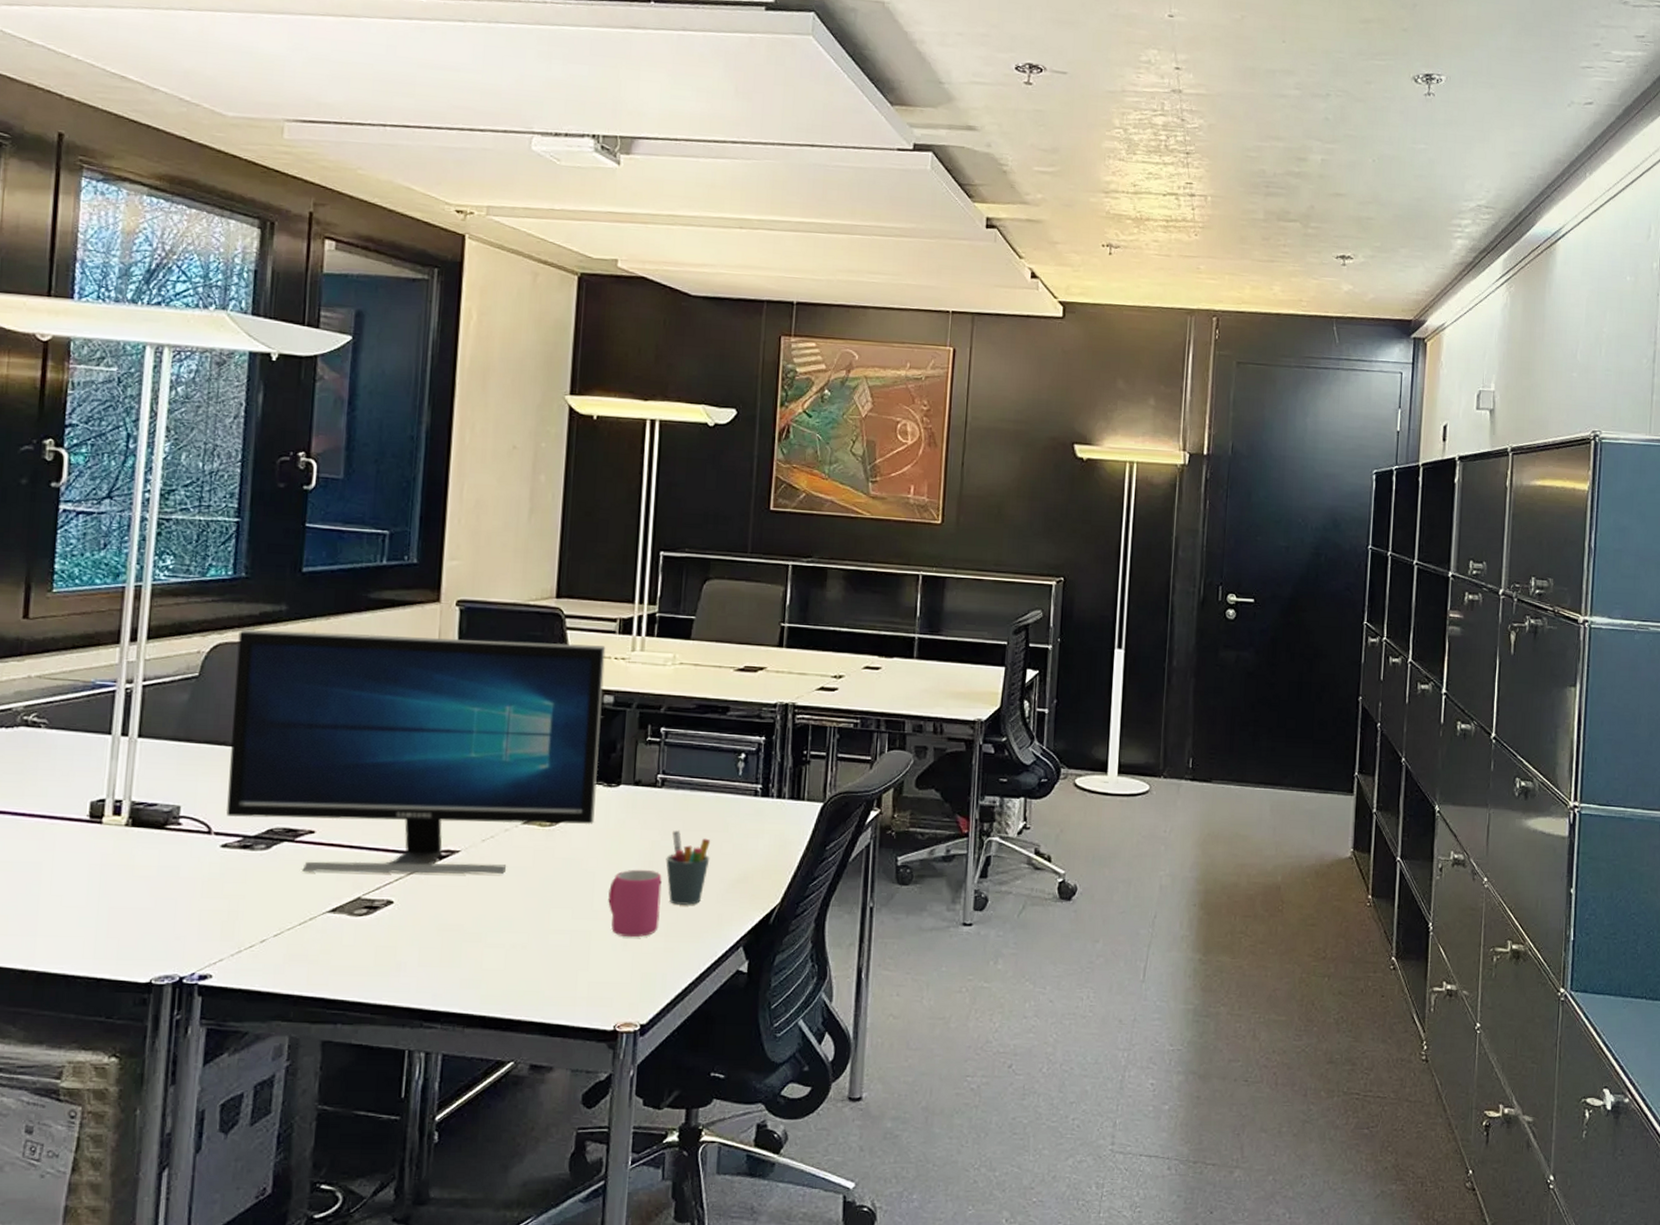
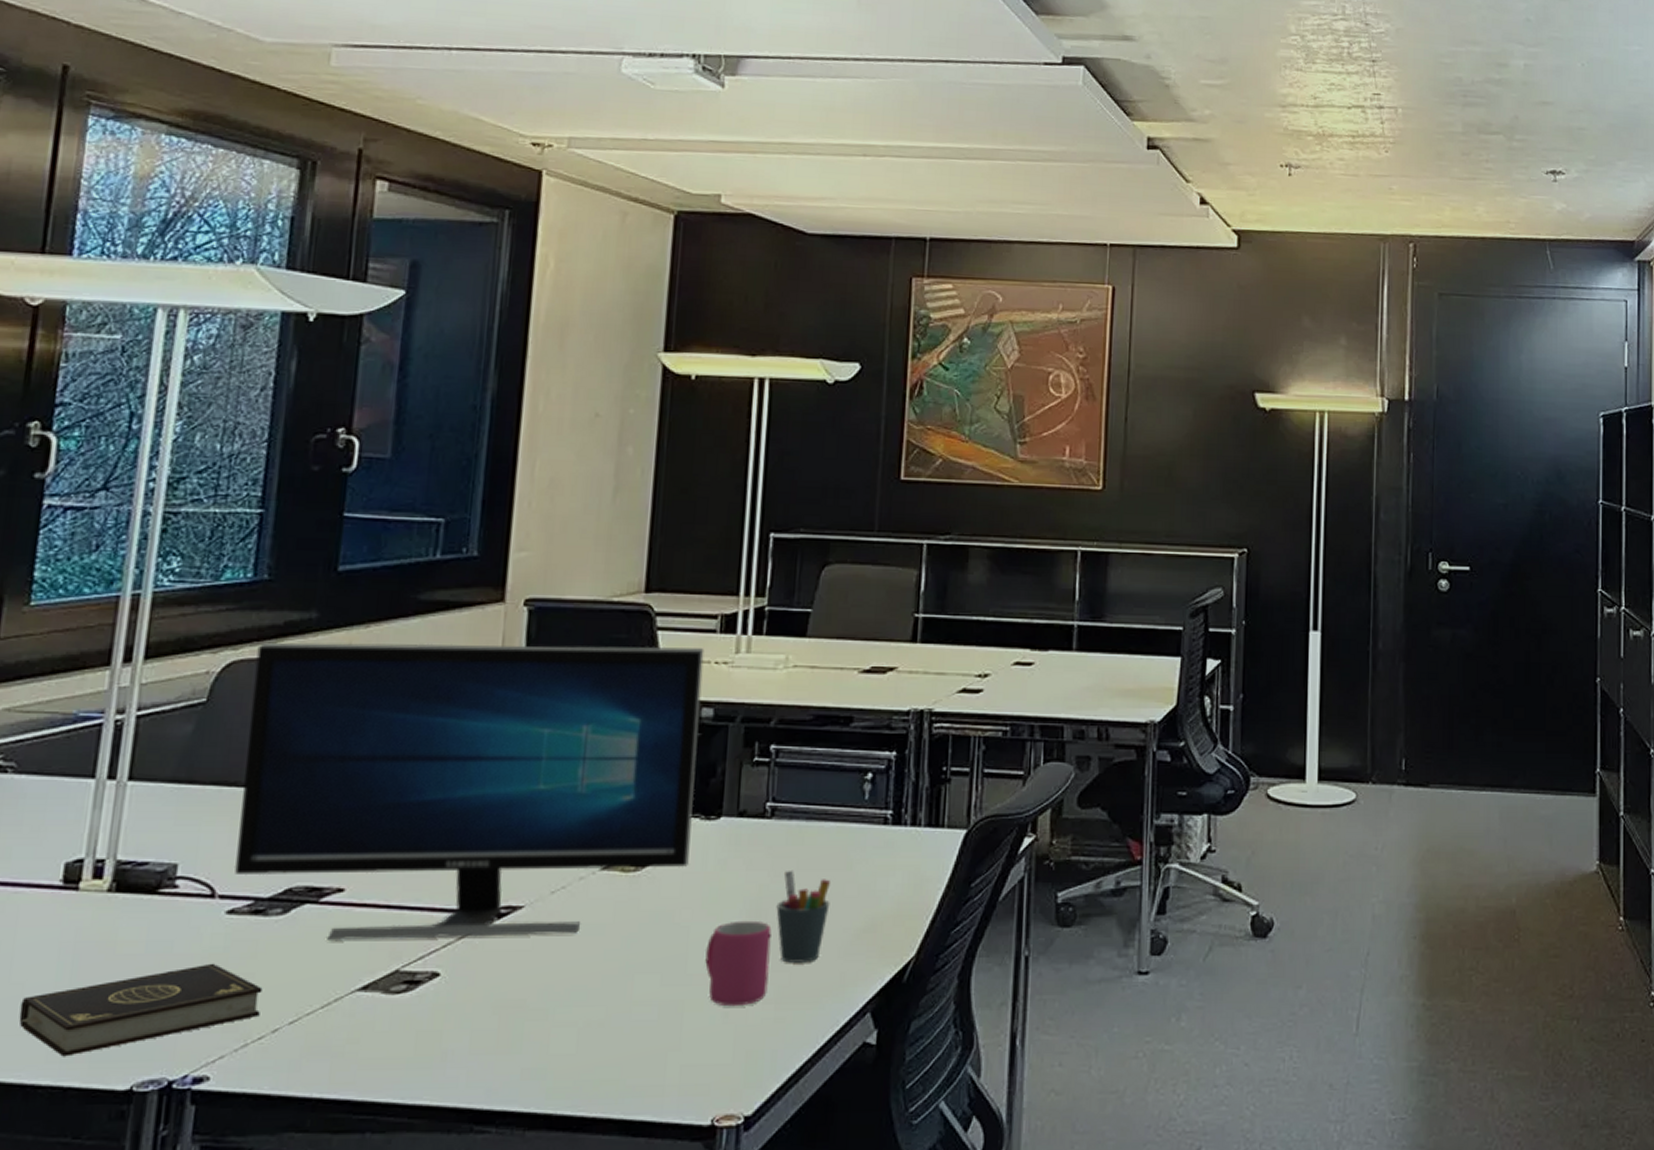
book: none [59,886,252,955] -> present [19,963,263,1057]

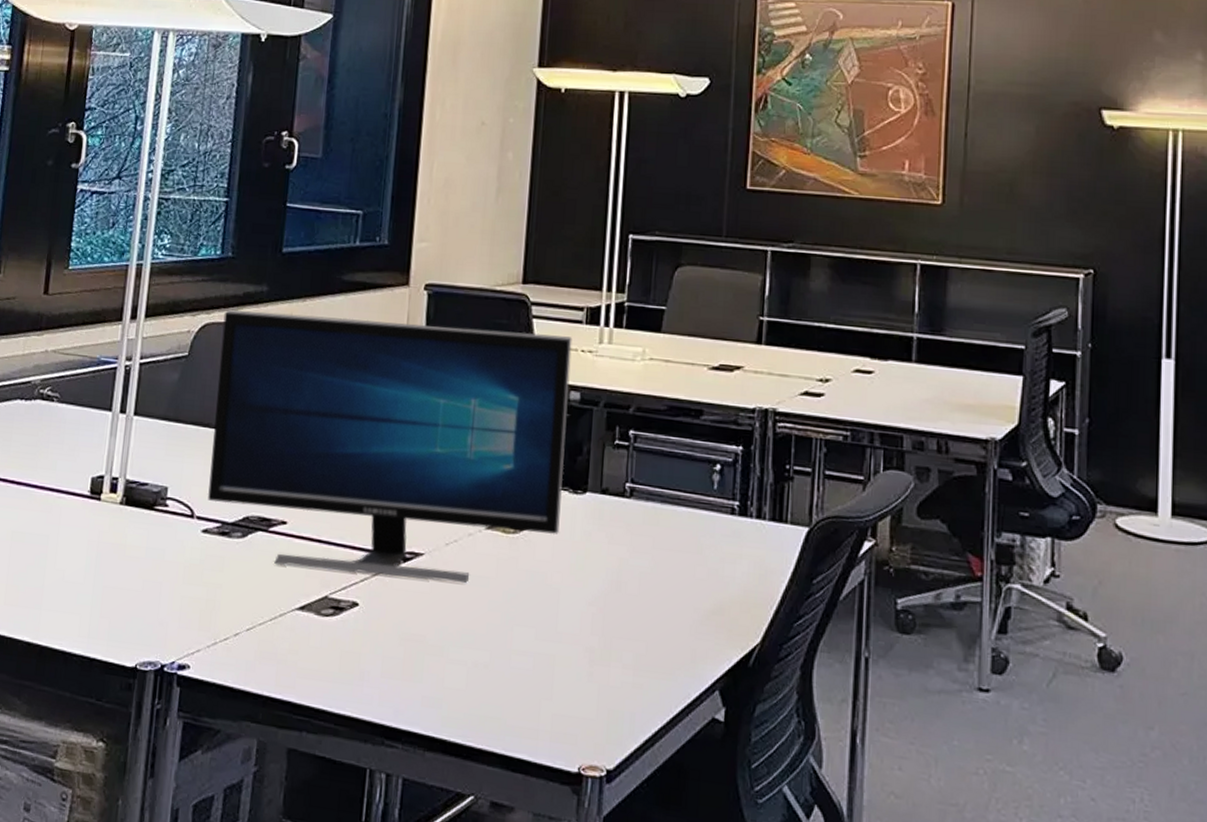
book: present [19,963,263,1057] -> none [61,571,228,634]
mug: present [705,920,772,1007] -> none [573,589,630,668]
pen holder: present [776,870,831,963] -> none [634,547,684,636]

